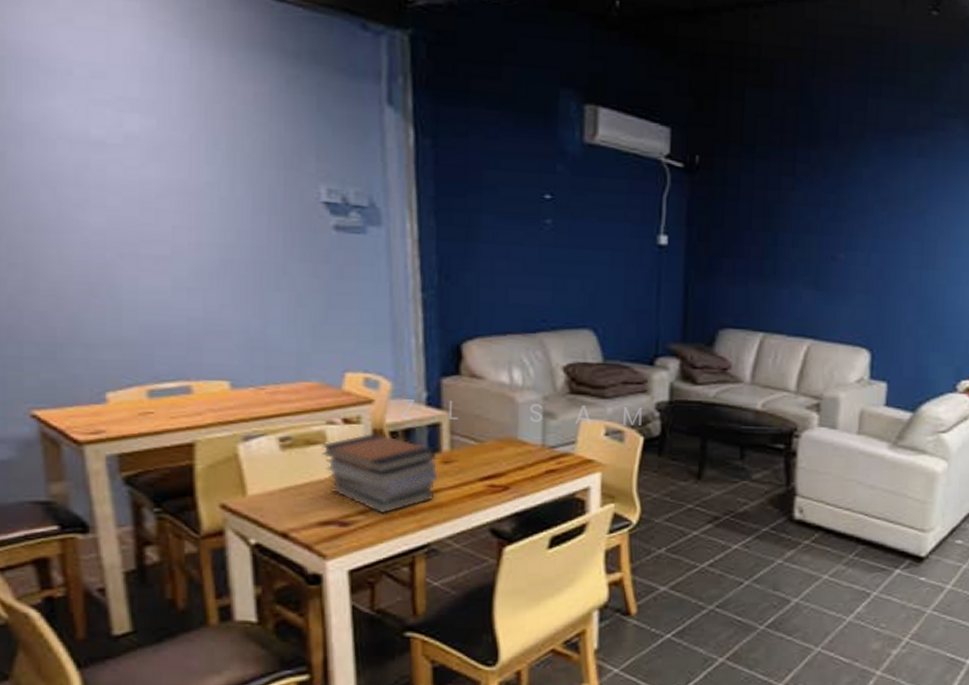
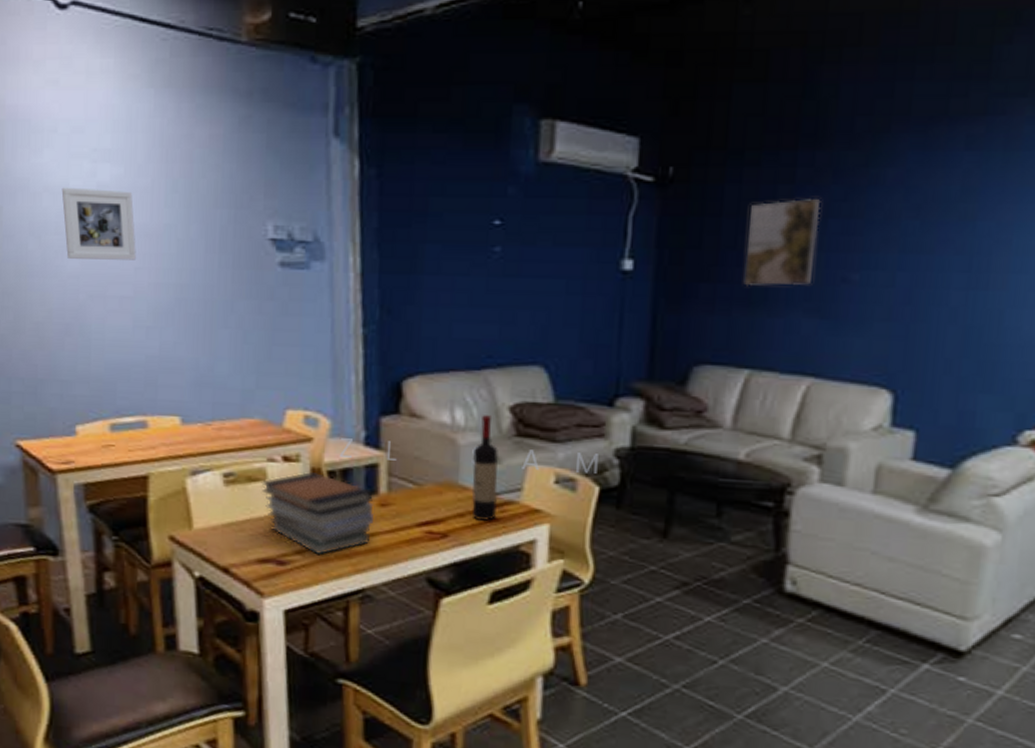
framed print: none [80,136,173,218] -> present [61,187,136,260]
wine bottle: none [530,375,555,472] -> present [471,415,498,521]
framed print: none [757,189,815,263] -> present [743,197,821,287]

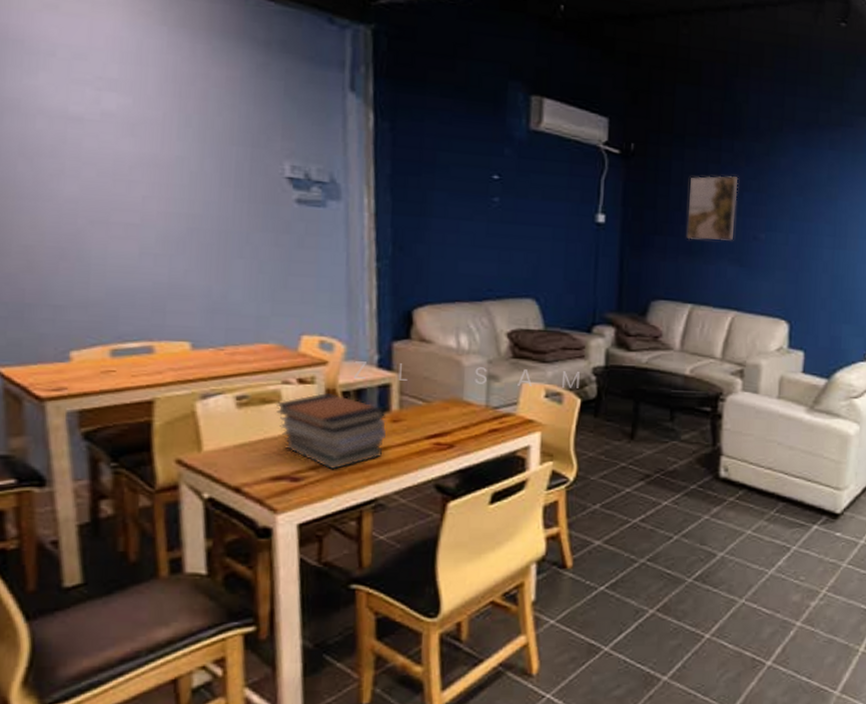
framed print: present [61,187,136,260] -> none [59,111,145,189]
wine bottle: present [471,415,498,521] -> none [474,340,498,431]

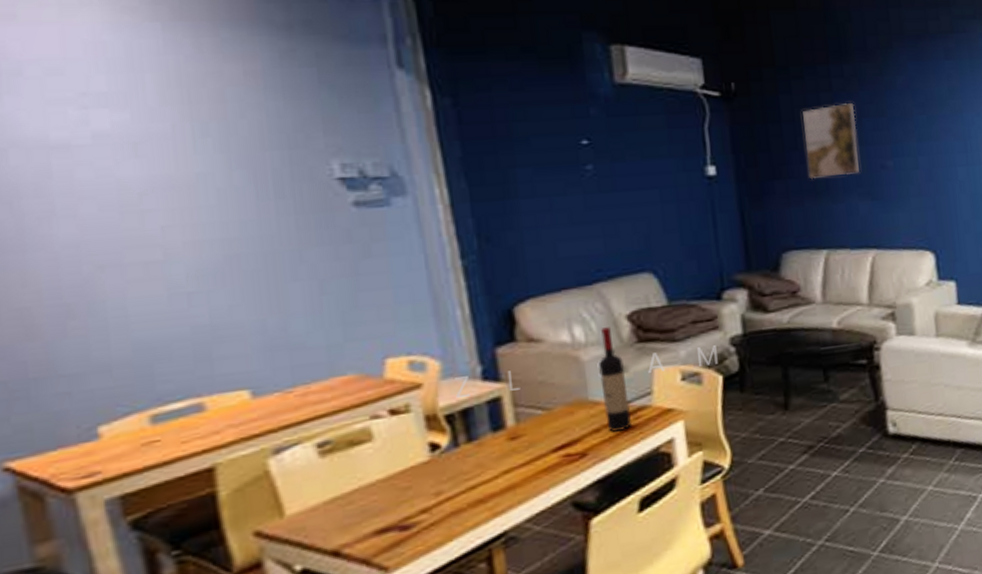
book stack: present [275,392,387,470] -> none [366,419,506,509]
wine bottle: none [474,340,498,431] -> present [598,327,632,432]

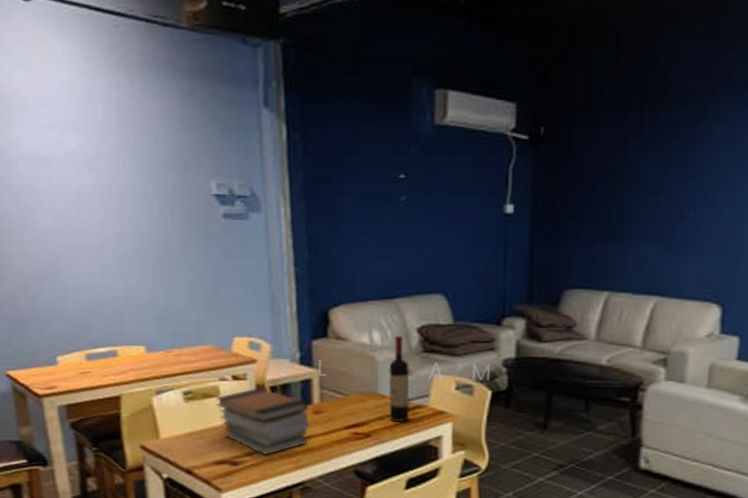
book stack: none [366,419,506,509] -> present [215,387,310,456]
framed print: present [803,102,859,180] -> none [602,150,663,224]

